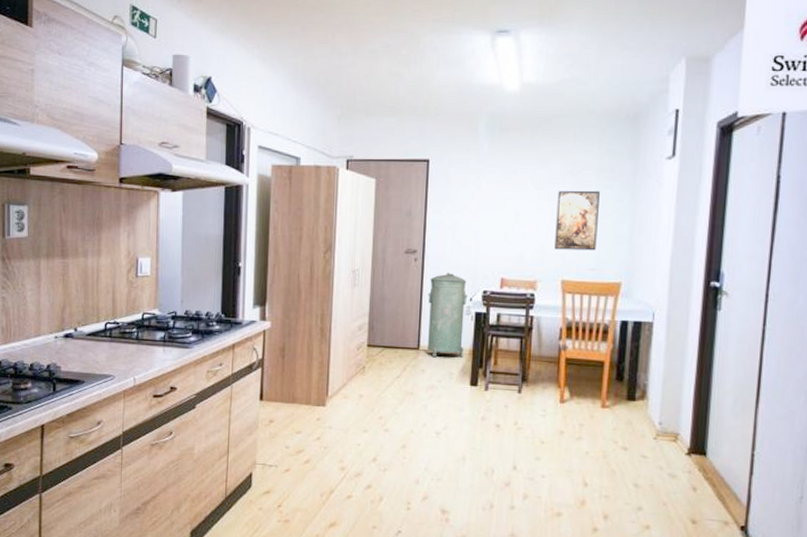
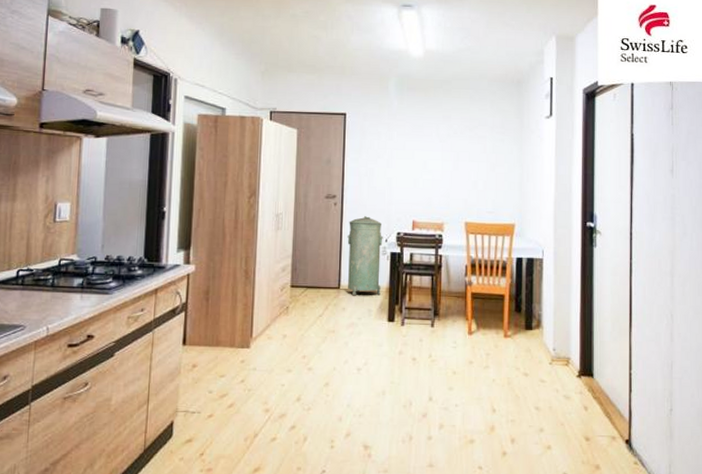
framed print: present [554,190,600,251] -> none [458,143,493,196]

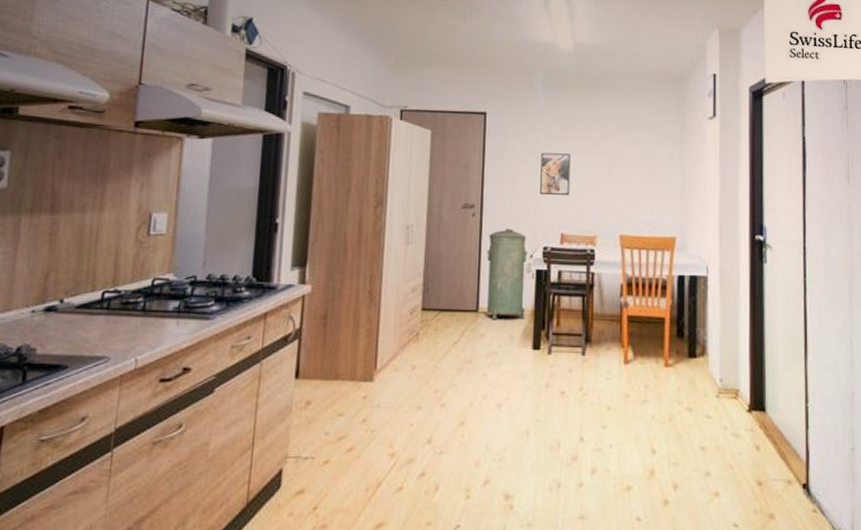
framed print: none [394,149,421,187] -> present [540,153,571,196]

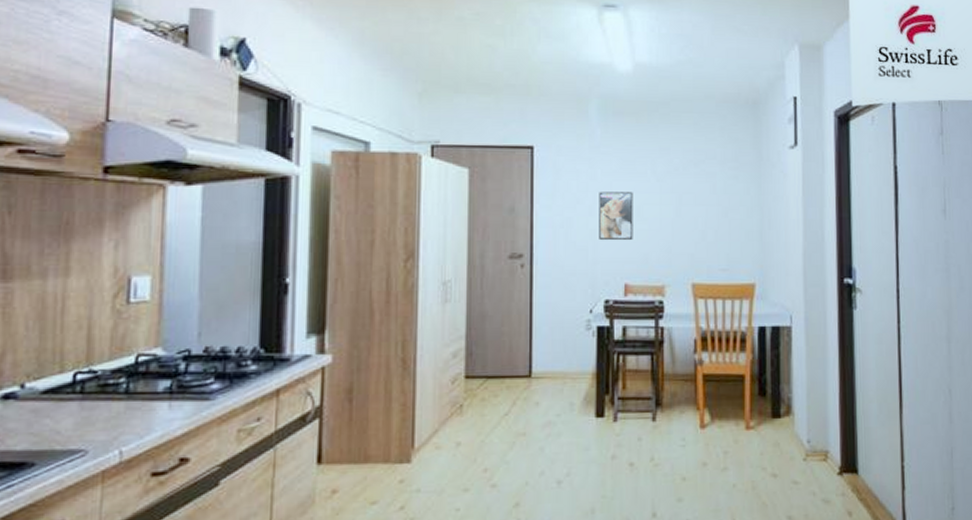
trash can: present [487,228,528,319] -> none [539,280,587,384]

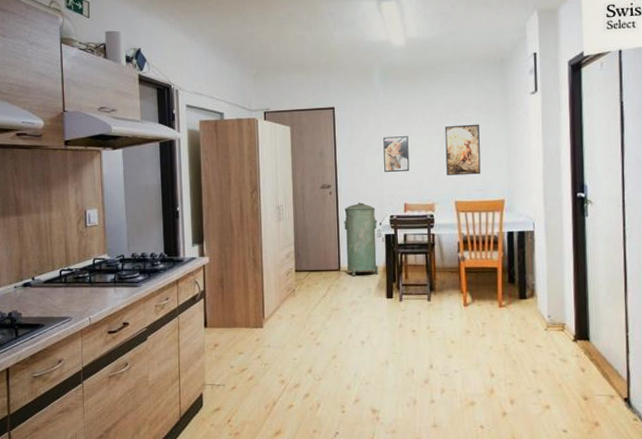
trash can: none [539,280,587,384] -> present [344,202,378,276]
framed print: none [681,181,726,249] -> present [445,124,481,176]

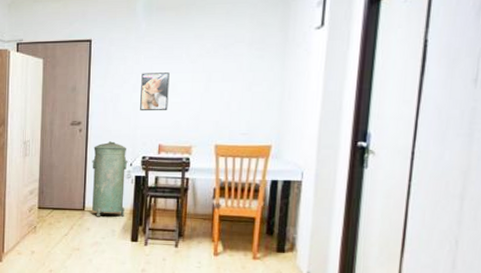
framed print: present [445,124,481,176] -> none [208,61,251,117]

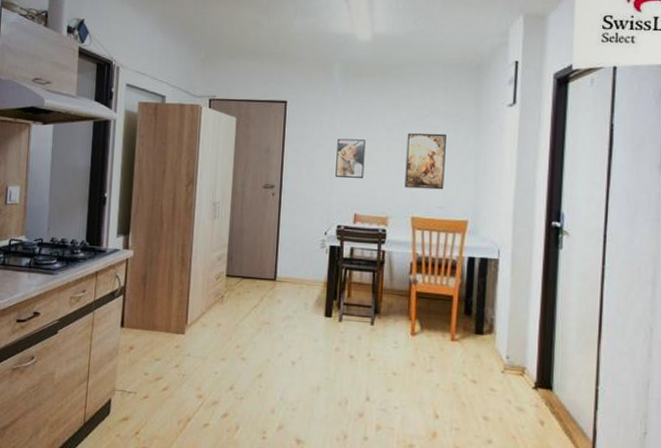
trash can: present [92,141,128,216] -> none [284,207,323,288]
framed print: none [208,61,251,117] -> present [404,133,446,190]

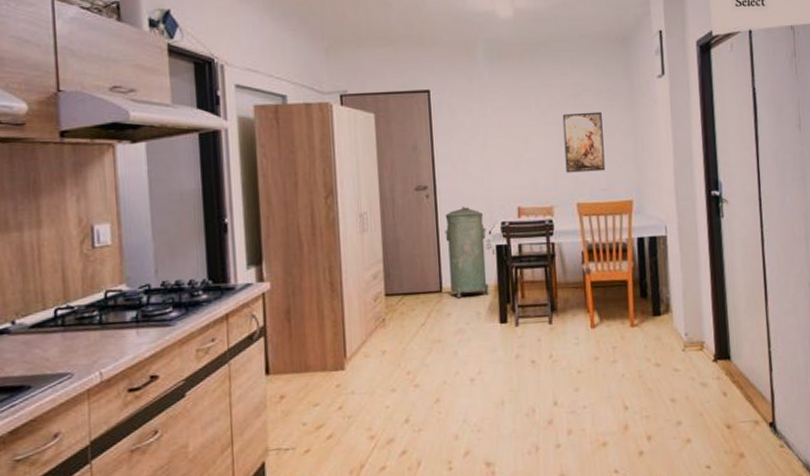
trash can: none [284,207,323,288] -> present [445,207,489,298]
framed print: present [335,138,366,179] -> none [490,125,523,170]

